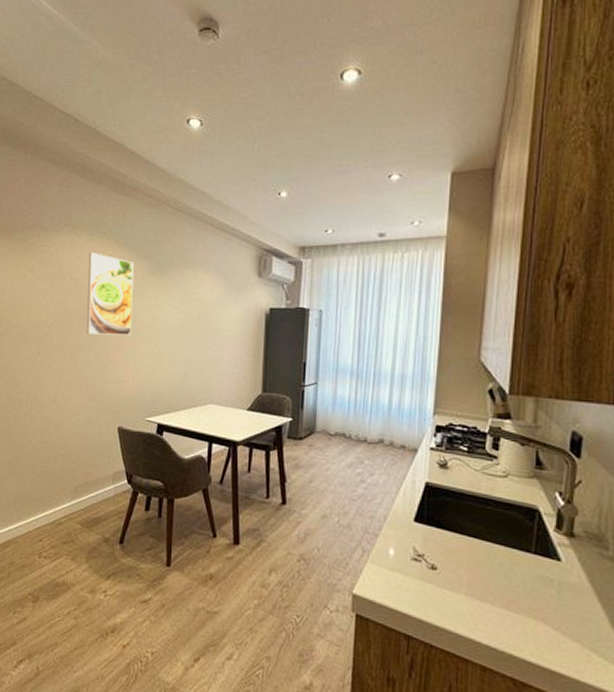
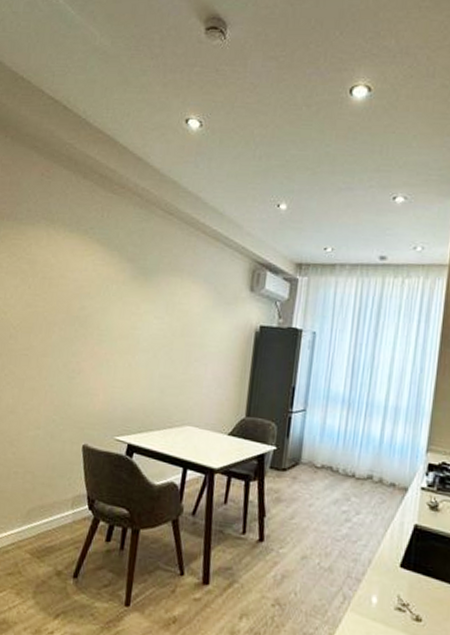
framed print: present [86,251,134,335] -> none [56,249,116,344]

